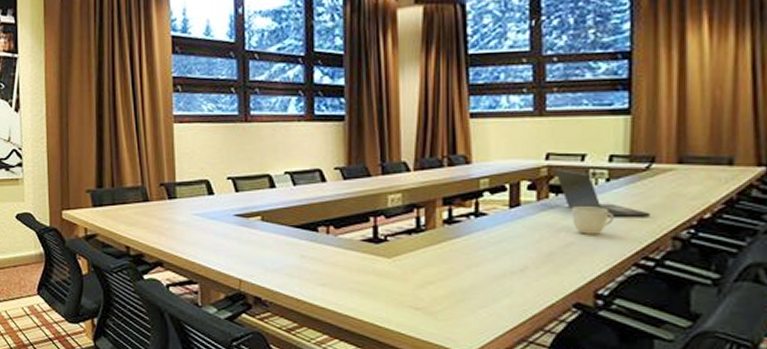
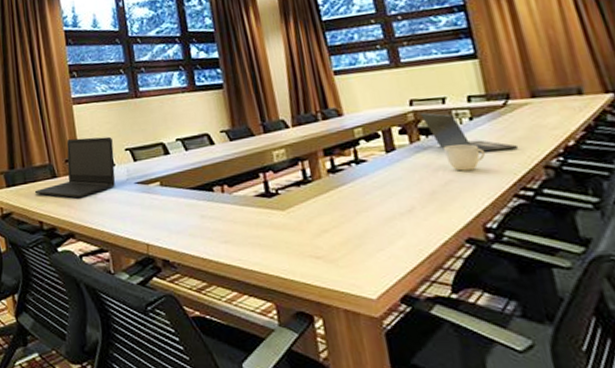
laptop: none [123,161,214,226] -> present [34,136,116,198]

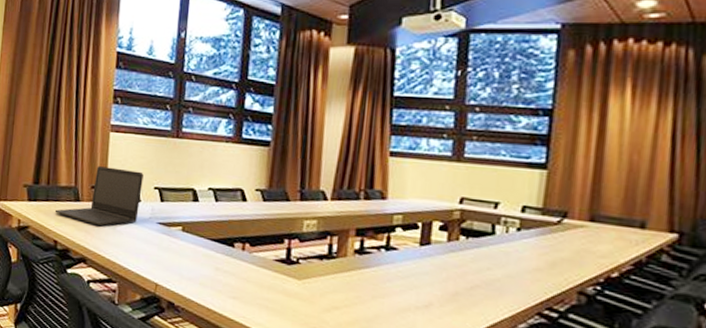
laptop: present [420,113,519,152] -> none [467,213,559,269]
cup: present [443,144,486,171] -> none [479,251,523,281]

